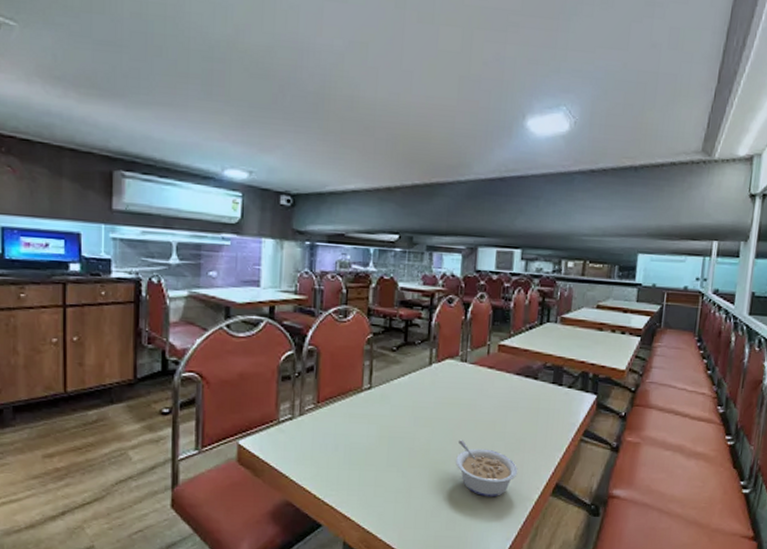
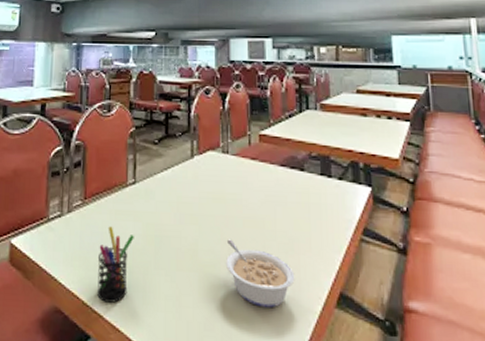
pen holder: none [329,428,368,496] -> present [97,226,134,303]

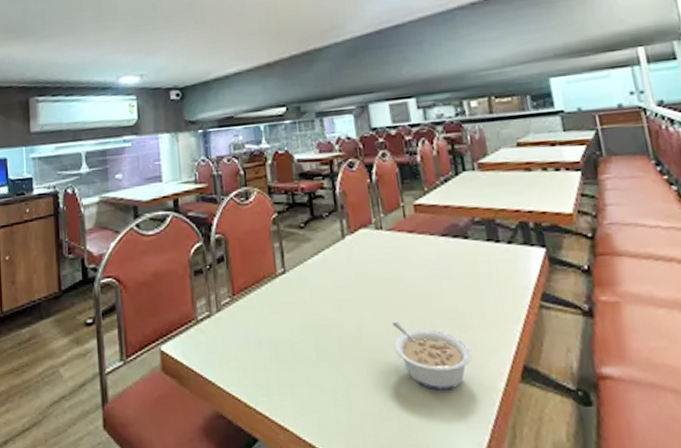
pen holder: present [97,226,134,303] -> none [255,321,292,402]

